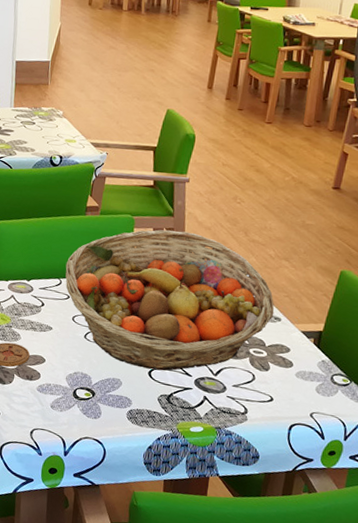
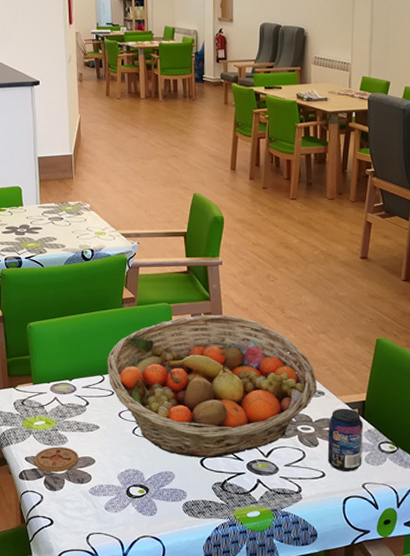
beverage can: none [277,336,318,400] -> present [327,408,364,472]

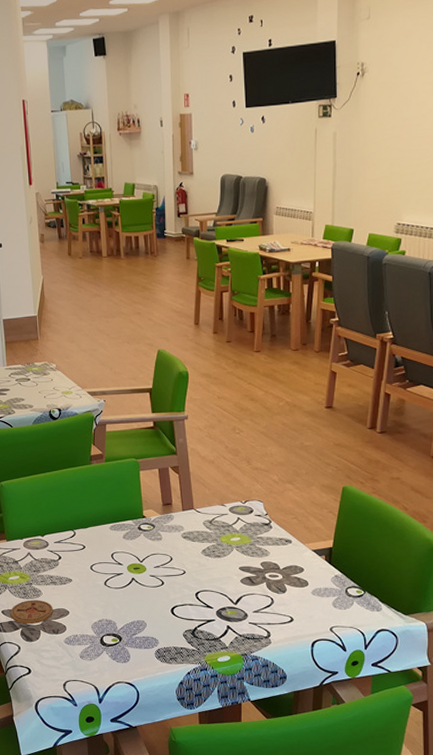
fruit basket: present [107,314,317,459] -> none [77,468,285,607]
beverage can: present [327,408,364,472] -> none [295,555,331,616]

